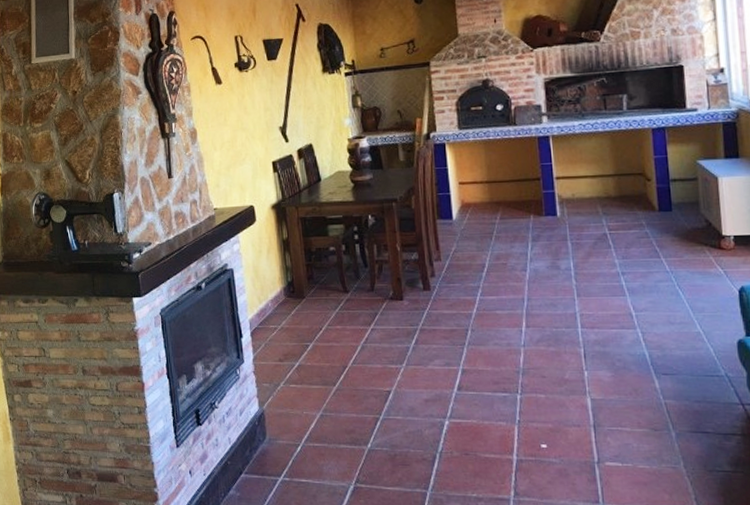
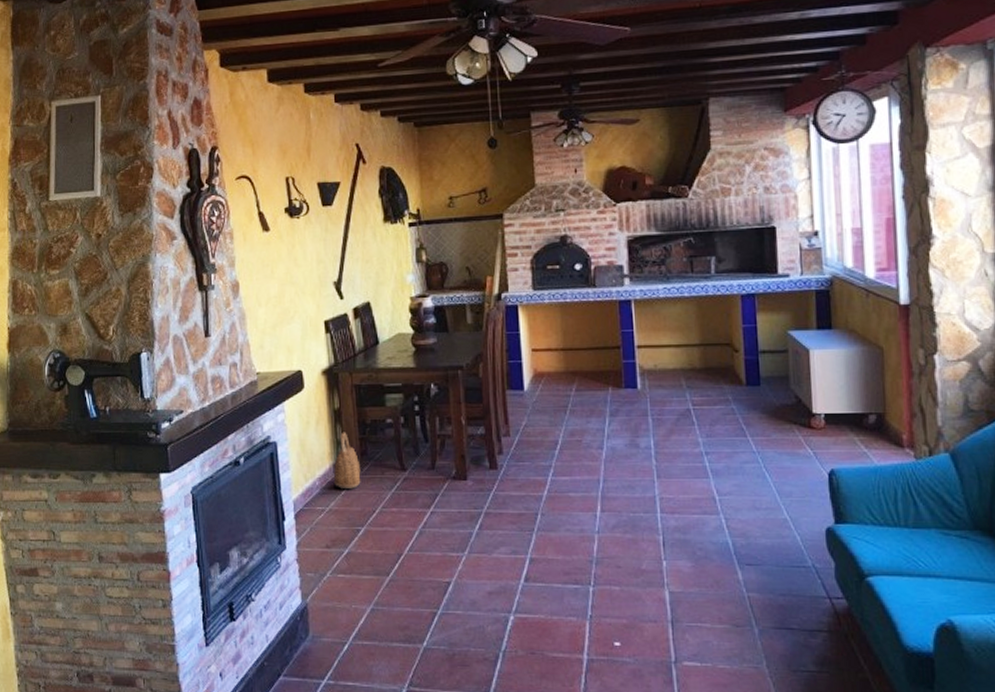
basket: none [284,259,309,309] -> present [334,432,361,489]

